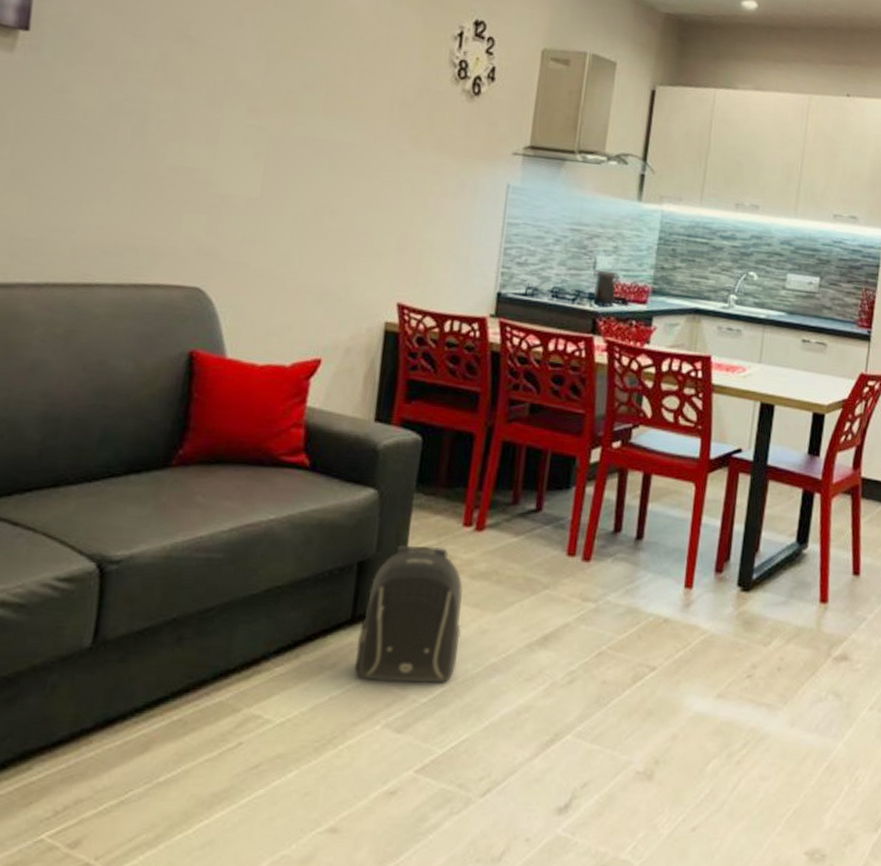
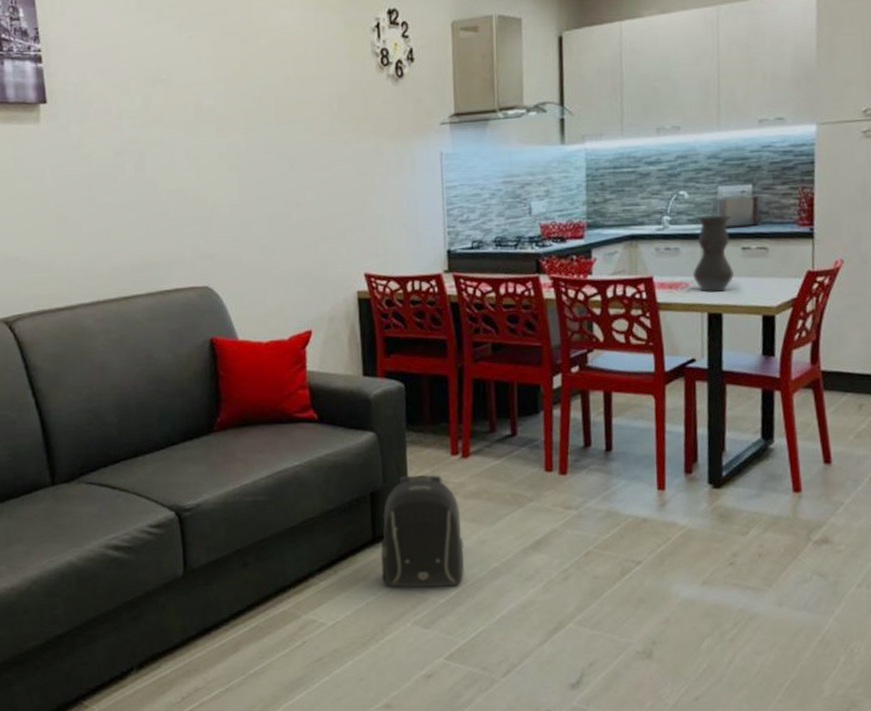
jar: present [593,270,620,308] -> none [530,213,555,248]
vase: none [751,301,796,383] -> present [693,215,735,293]
toaster: none [777,283,825,321] -> present [711,194,761,228]

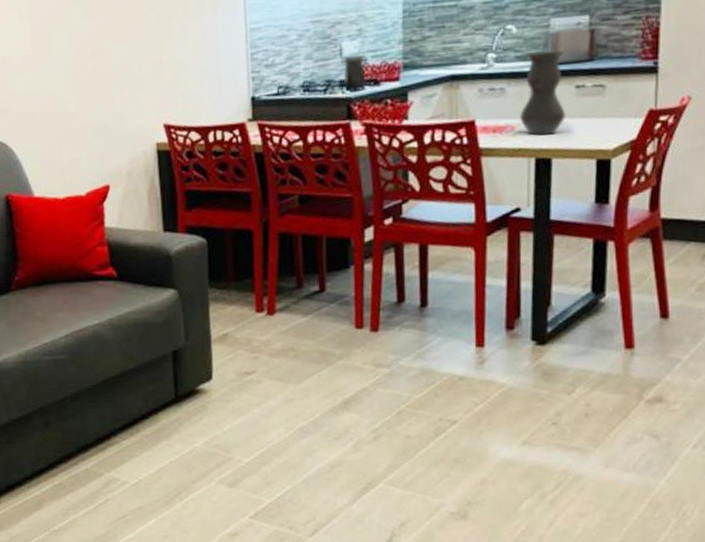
backpack: present [380,474,465,588] -> none [183,332,271,447]
jar: none [530,213,555,248] -> present [341,54,368,93]

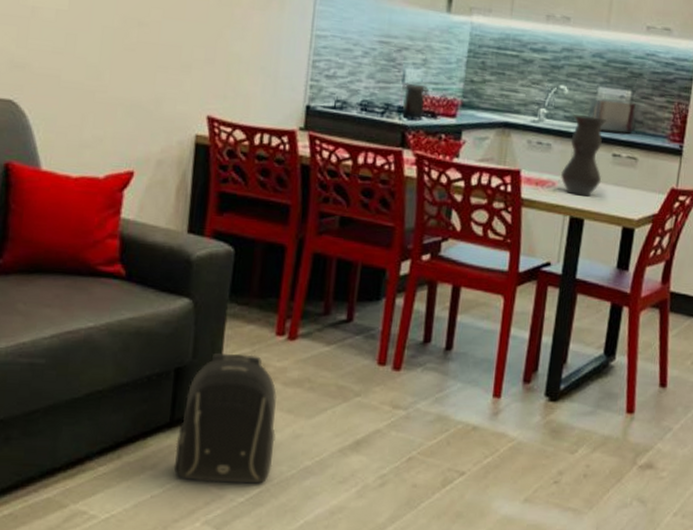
backpack: none [183,332,271,447] -> present [173,353,277,483]

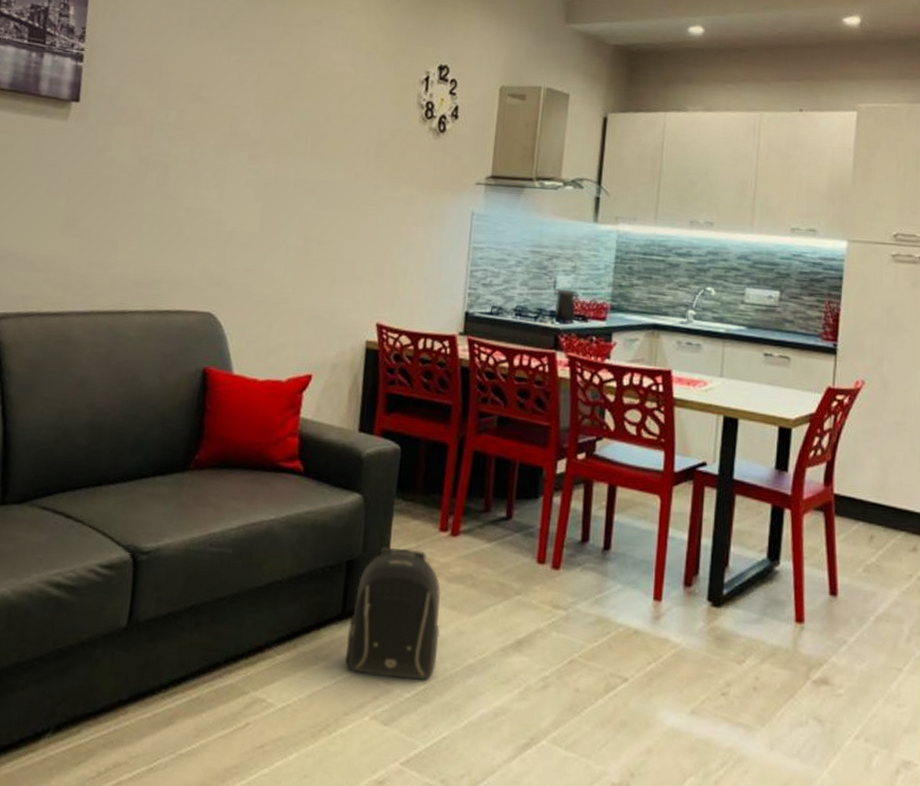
vase: present [561,115,607,198] -> none [712,315,757,397]
toaster: present [588,97,637,135] -> none [736,298,786,334]

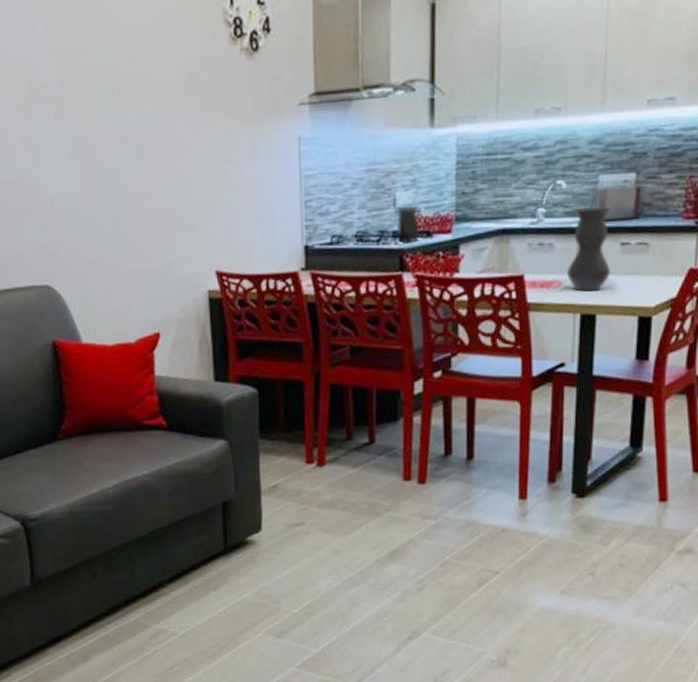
backpack: present [344,547,441,679] -> none [232,483,319,598]
vase: none [712,315,757,397] -> present [567,207,612,292]
toaster: none [736,298,786,334] -> present [590,184,643,222]

